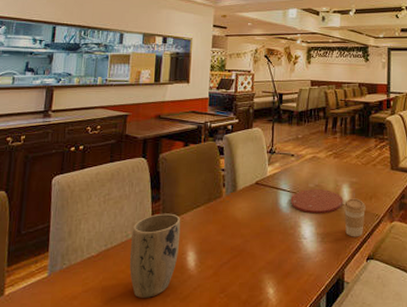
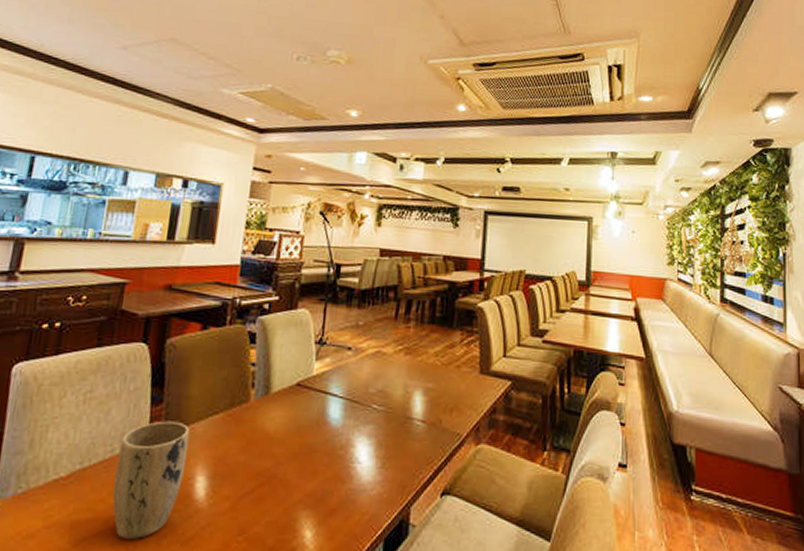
plate: present [290,189,343,214] -> none [342,396,414,430]
coffee cup: present [343,198,366,237] -> none [414,410,444,464]

